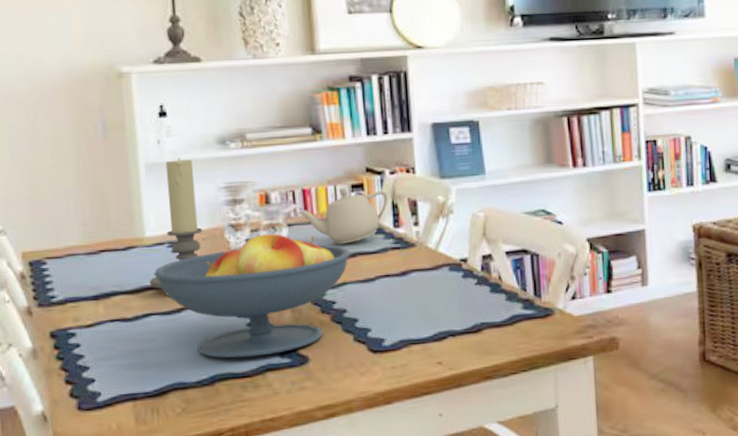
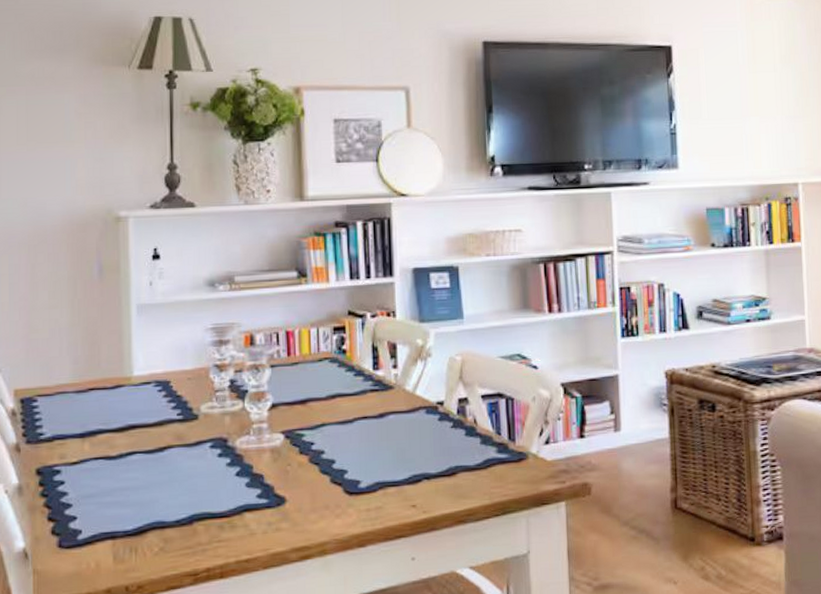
candle holder: present [149,157,203,289] -> none [134,299,189,427]
fruit bowl: present [153,233,350,358] -> none [139,374,330,498]
teapot: present [297,187,389,244] -> none [280,330,369,386]

